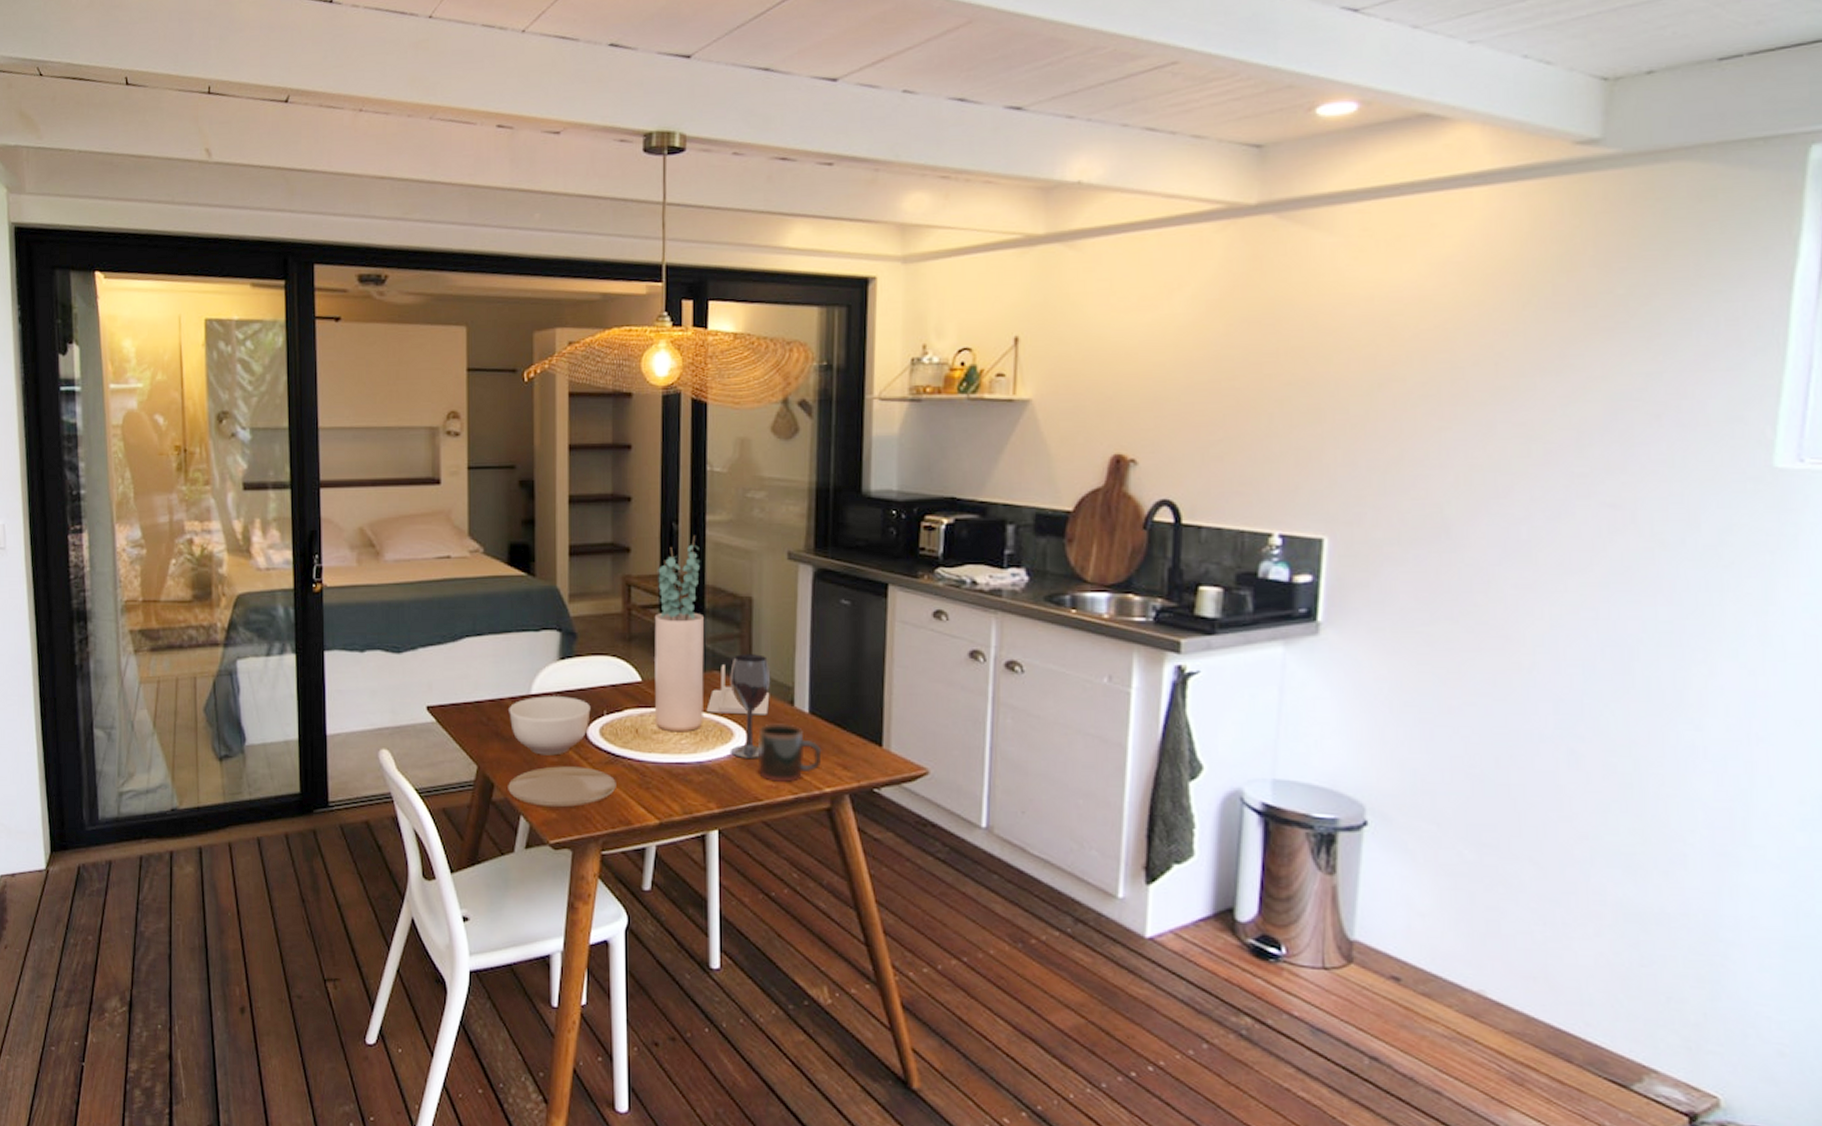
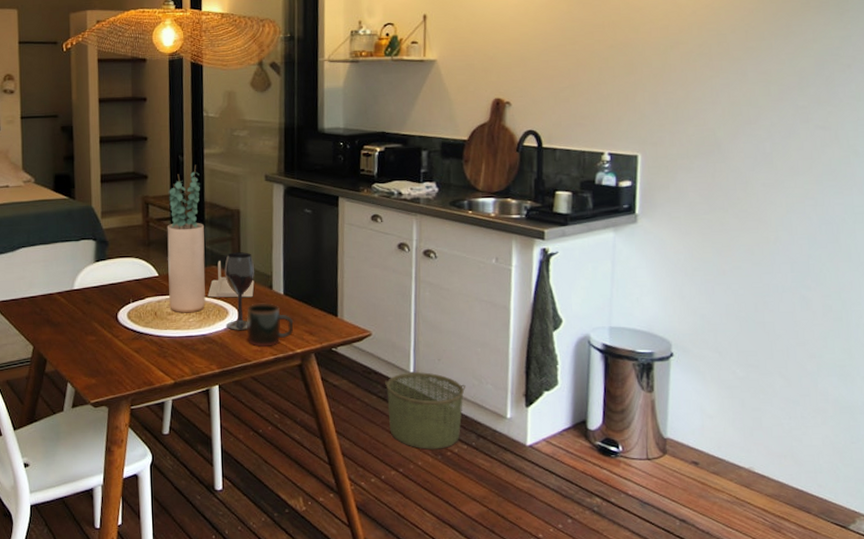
plate: present [508,766,616,808] -> none [57,343,141,375]
bowl: present [509,696,591,756] -> none [57,290,120,336]
basket: none [944,827,1060,935] -> present [384,372,466,450]

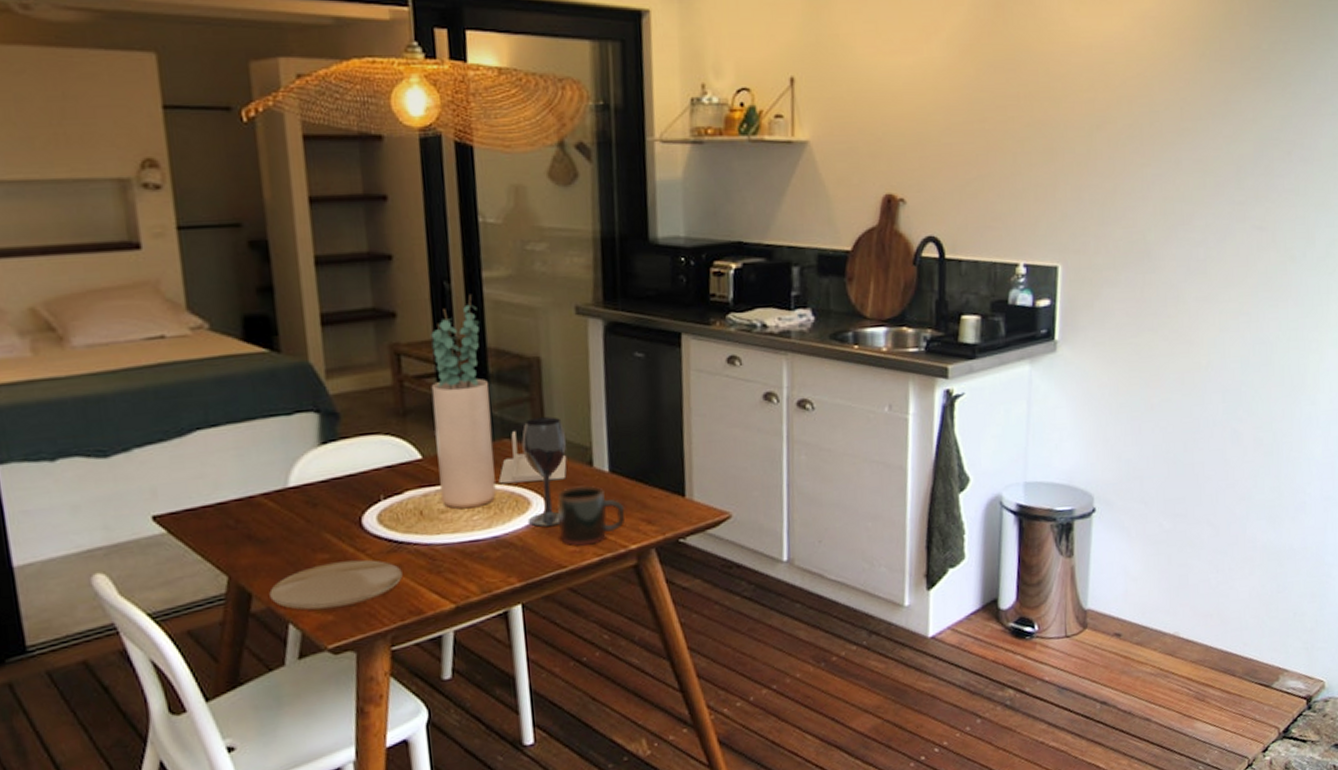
plate: none [57,343,141,375] -> present [269,559,403,611]
basket: present [384,372,466,450] -> none [750,559,854,658]

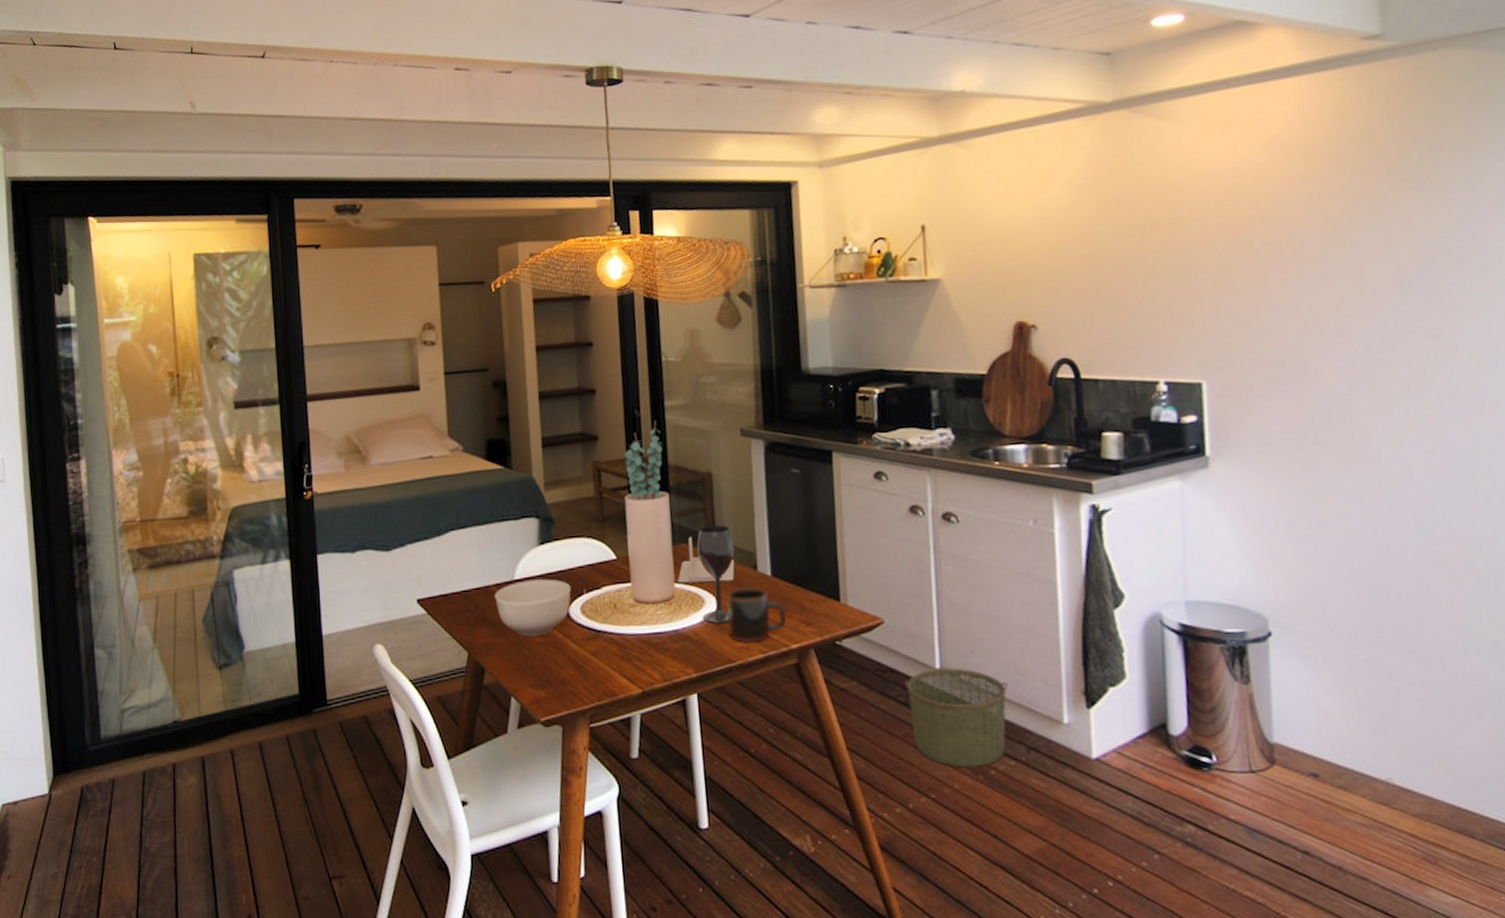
bowl: none [261,484,365,554] -> present [494,579,571,637]
plate: present [269,559,403,611] -> none [498,644,600,687]
basket: none [750,559,854,658] -> present [904,668,1008,768]

